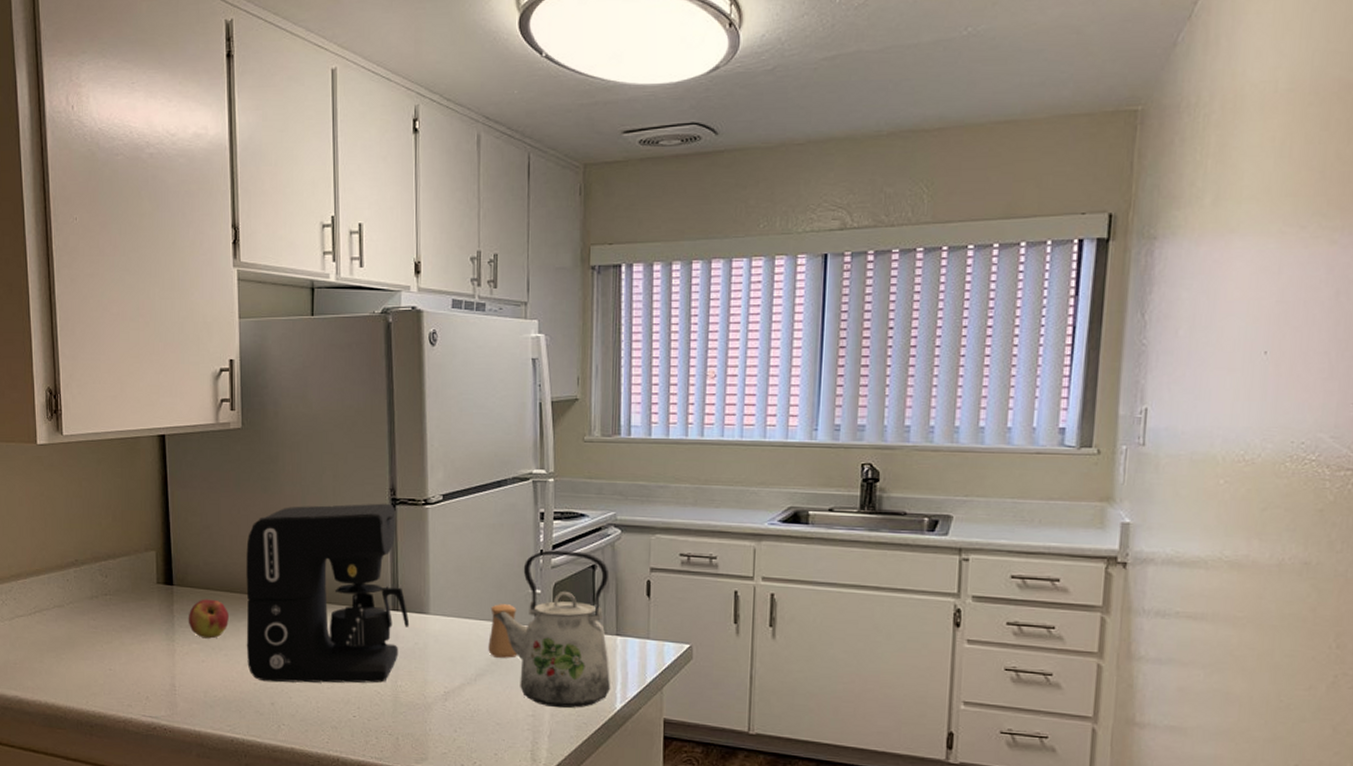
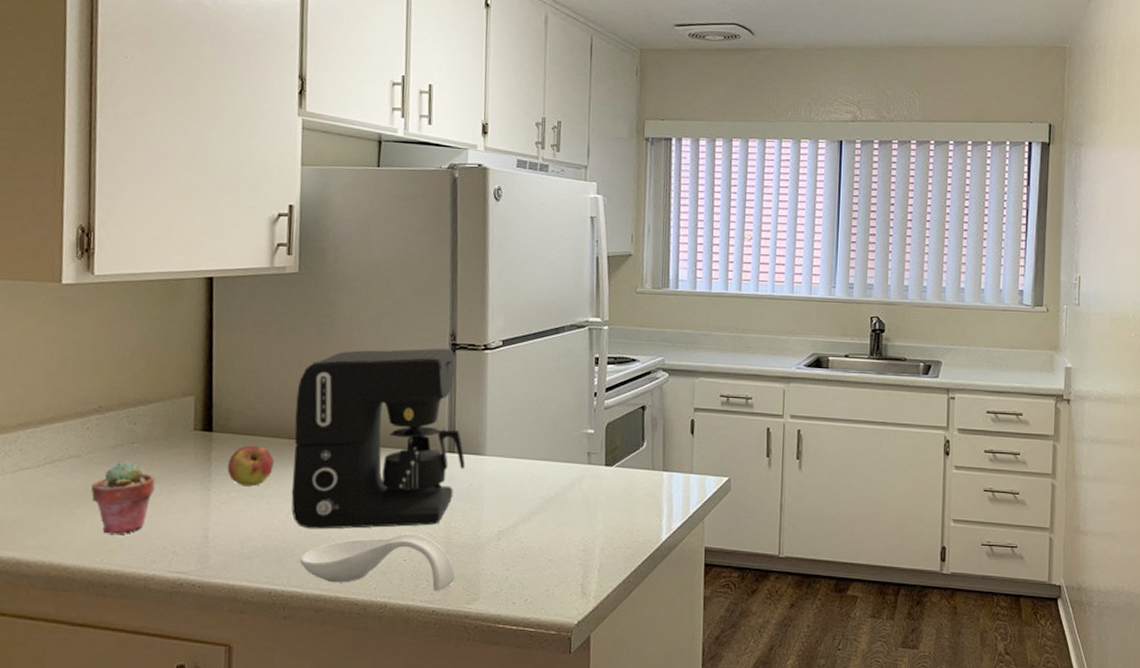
potted succulent: none [73,611,127,680] -> present [90,461,155,535]
spoon rest: none [257,690,404,749] -> present [300,533,455,592]
salt shaker: present [488,604,518,658] -> none [542,444,571,496]
kettle: present [493,550,611,709] -> none [548,392,658,542]

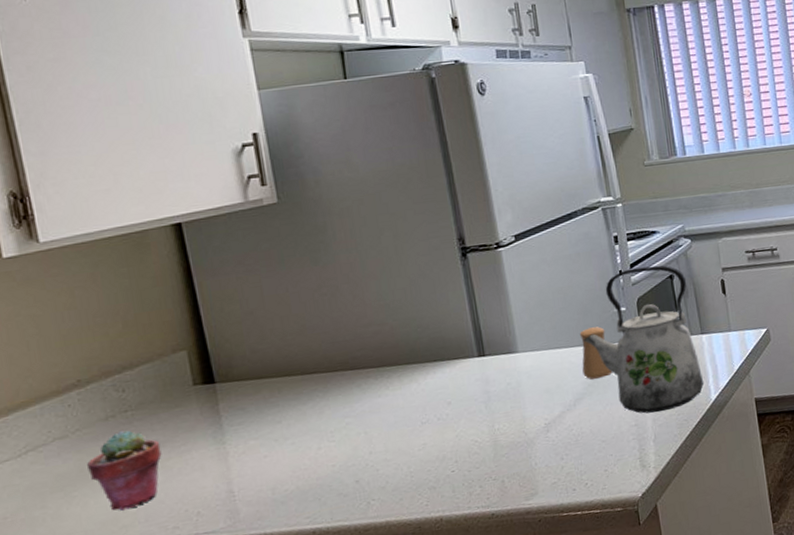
apple: present [227,445,274,487] -> none [239,388,292,433]
coffee maker: present [291,348,466,529] -> none [301,253,499,461]
spoon rest: present [300,533,455,592] -> none [339,442,510,509]
salt shaker: none [542,444,571,496] -> present [579,326,613,380]
kettle: none [548,392,658,542] -> present [583,265,705,414]

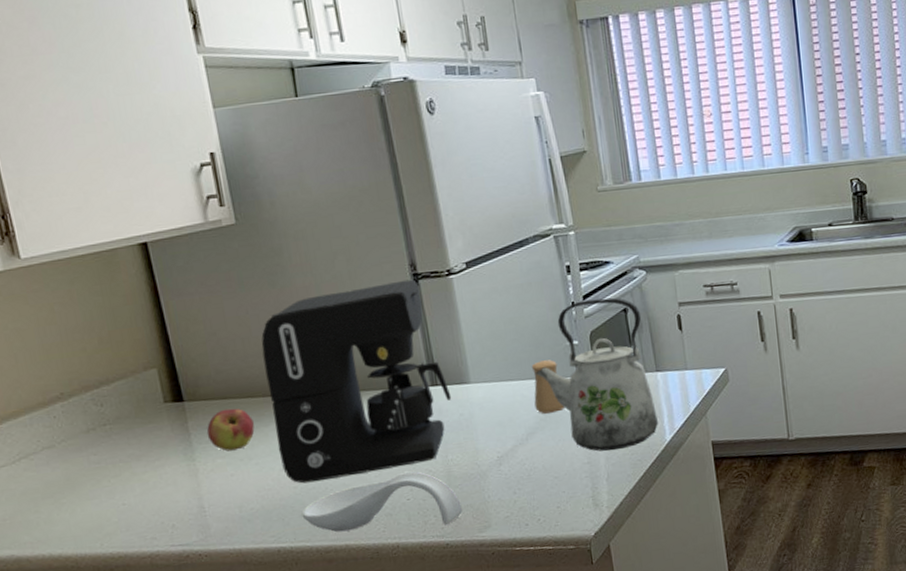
potted succulent: present [86,430,162,511] -> none [72,443,139,519]
apple: none [239,388,292,433] -> present [206,408,255,452]
coffee maker: none [301,253,499,461] -> present [261,279,452,484]
spoon rest: none [339,442,510,509] -> present [301,471,463,532]

